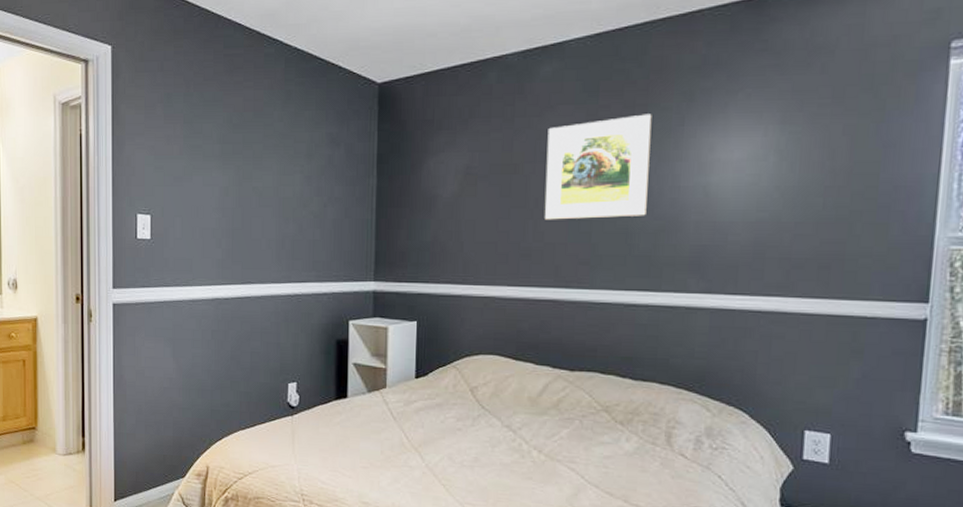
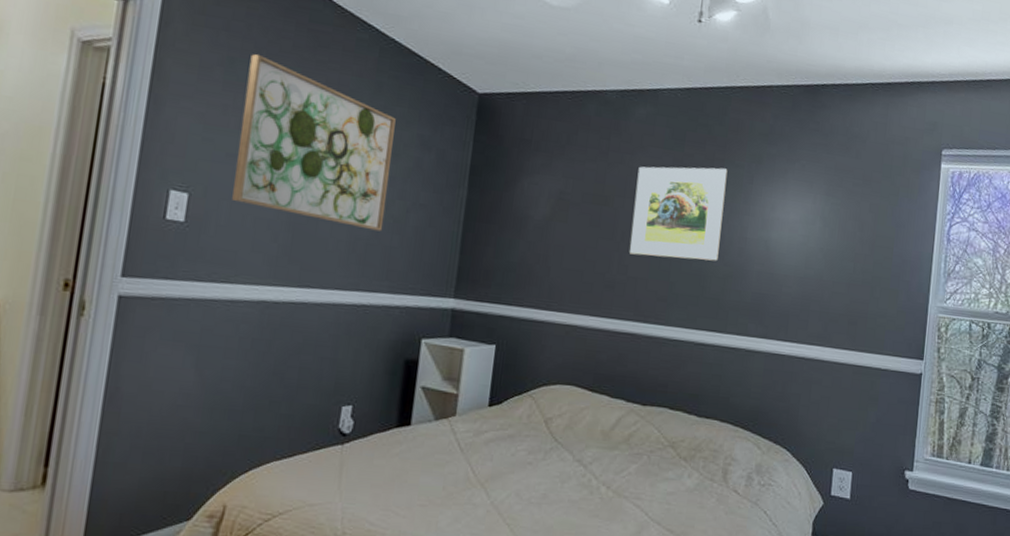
wall art: none [182,86,306,227] -> present [232,53,396,231]

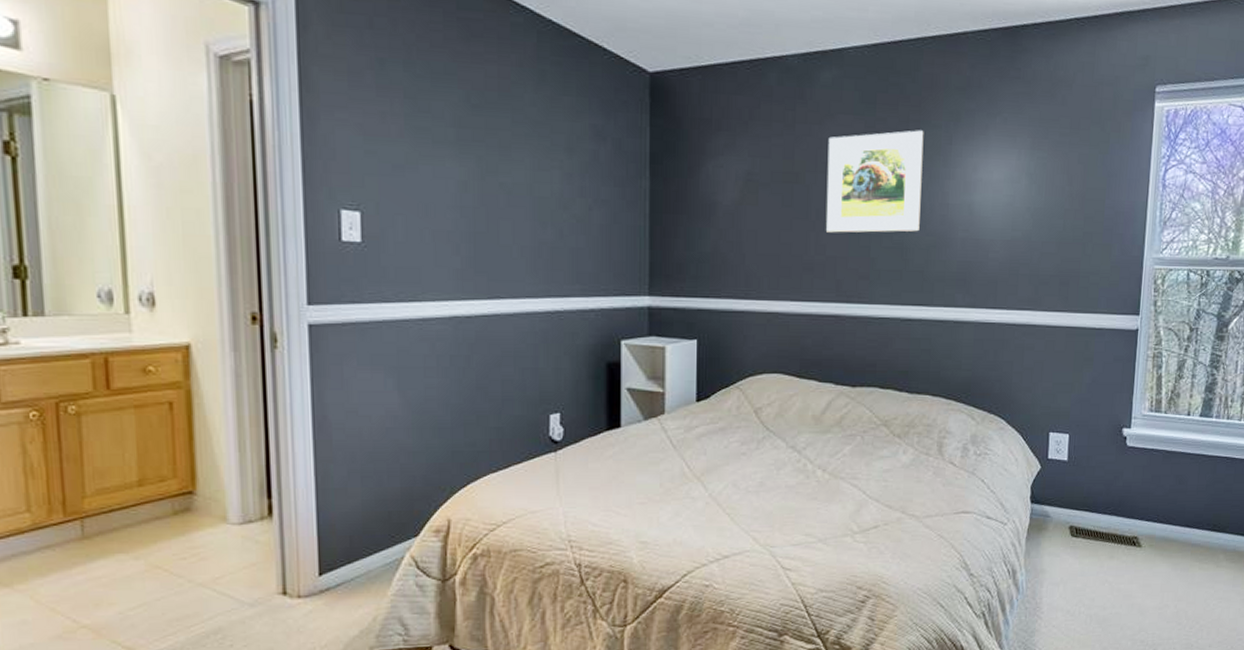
wall art: present [232,53,396,231] -> none [401,51,567,233]

